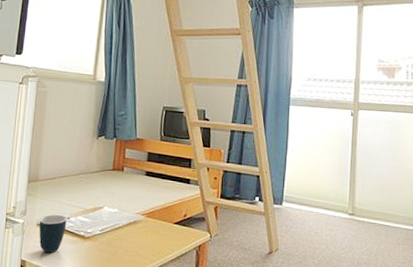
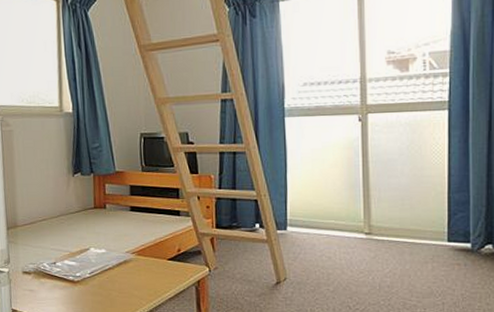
mug: present [39,214,67,253] -> none [25,260,54,301]

